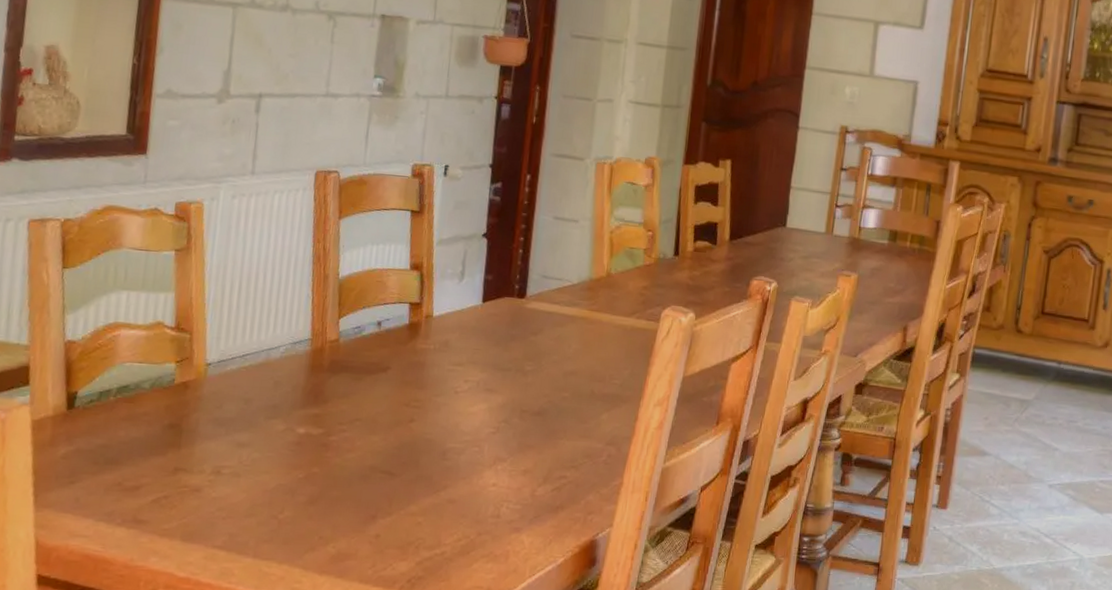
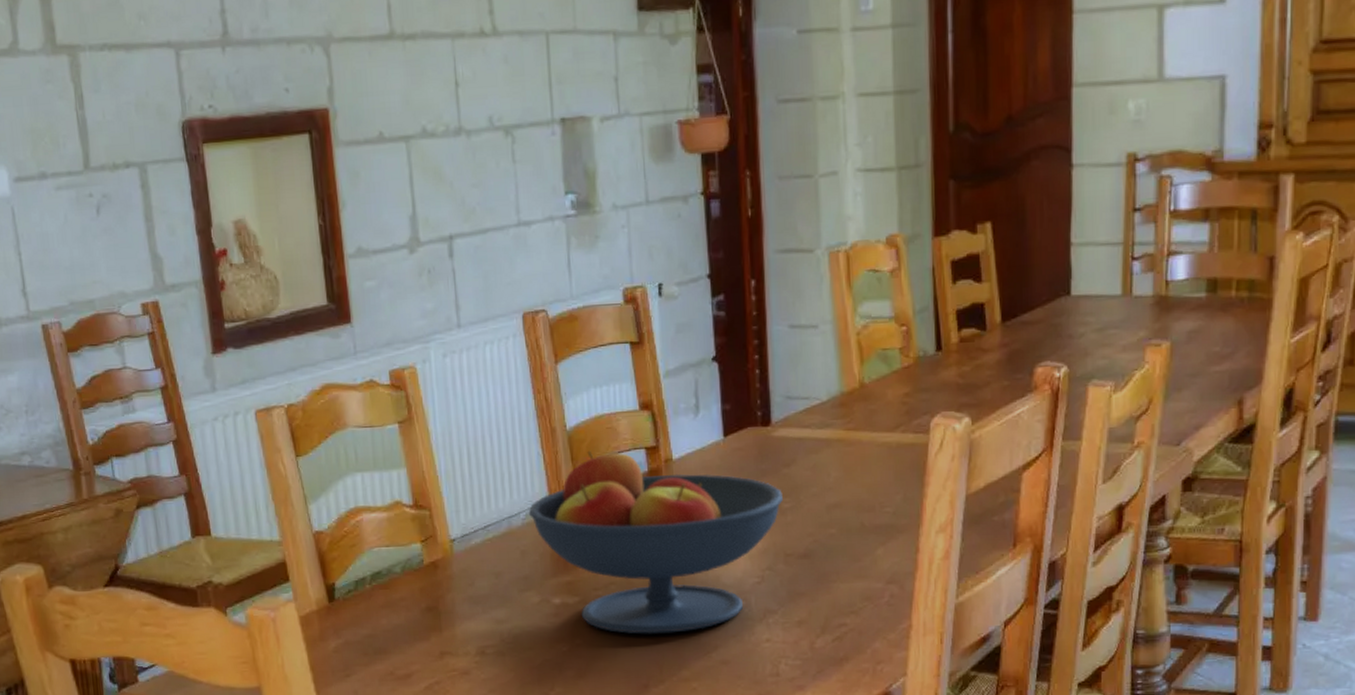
fruit bowl: none [288,299,527,471] -> present [528,450,783,634]

